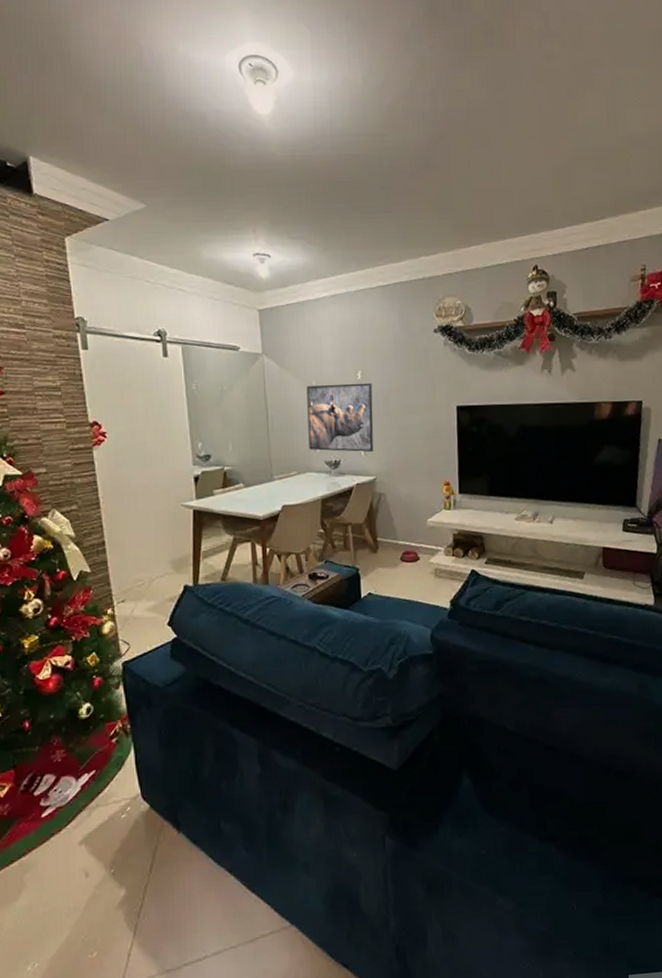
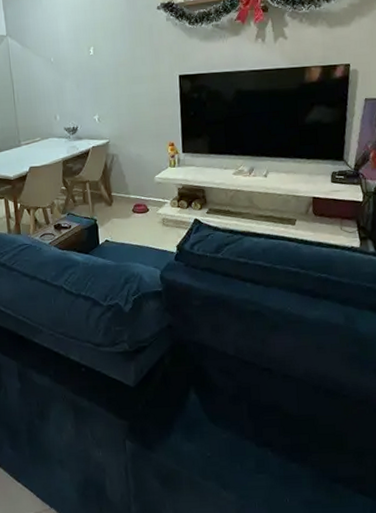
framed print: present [306,382,374,452] -> none [46,57,106,119]

